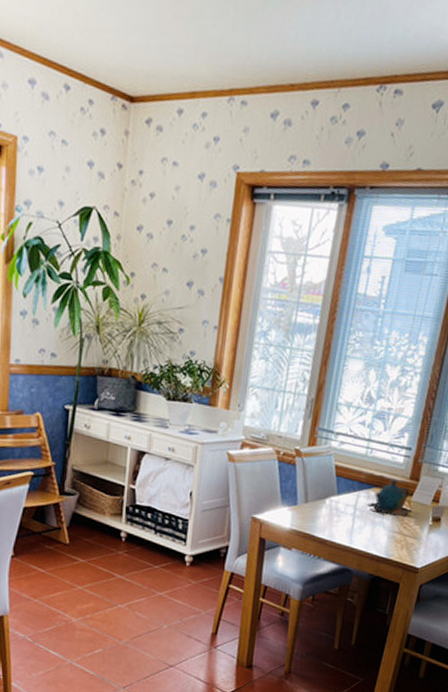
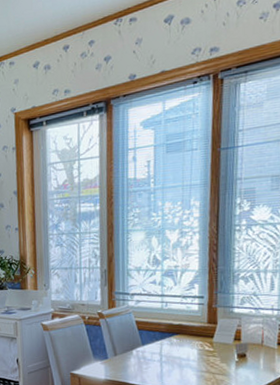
teapot: present [367,479,413,518] -> none [171,325,218,358]

